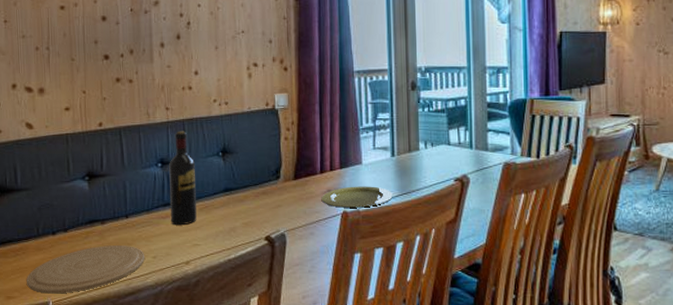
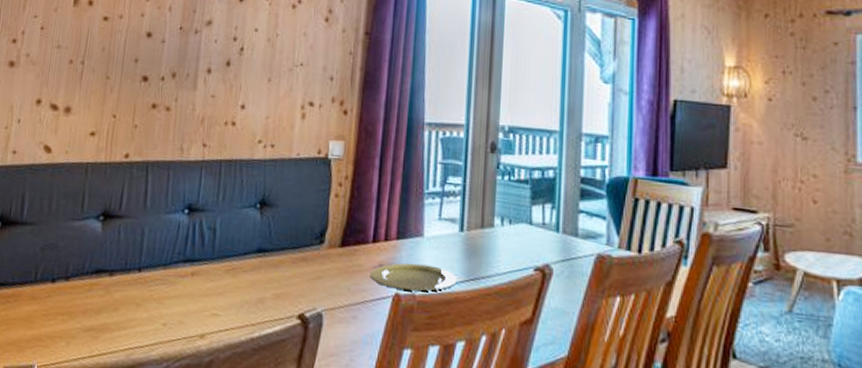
plate: present [27,245,145,294] -> none [12,302,153,357]
wine bottle: present [169,131,197,226] -> none [190,173,227,289]

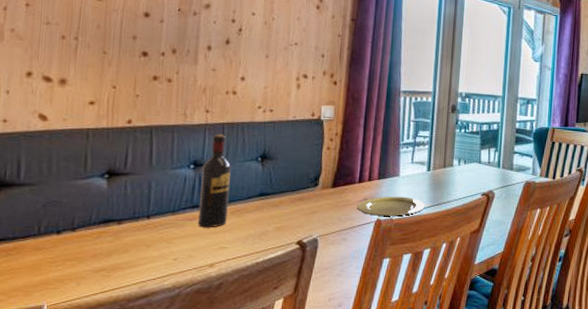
wine bottle: none [190,173,227,289] -> present [198,134,231,228]

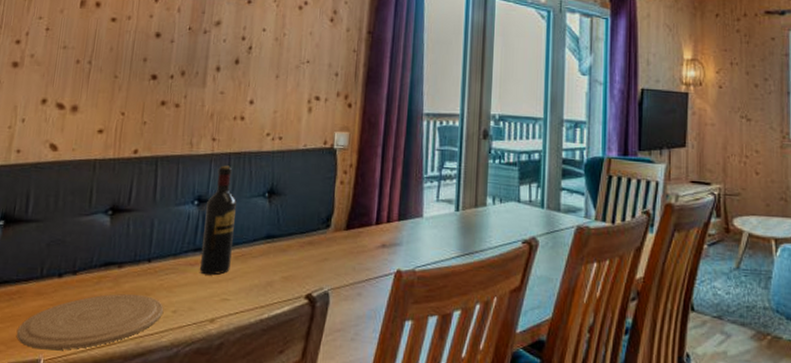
plate: none [18,246,164,297] -> present [17,294,163,350]
plate: present [357,196,425,216] -> none [374,242,454,268]

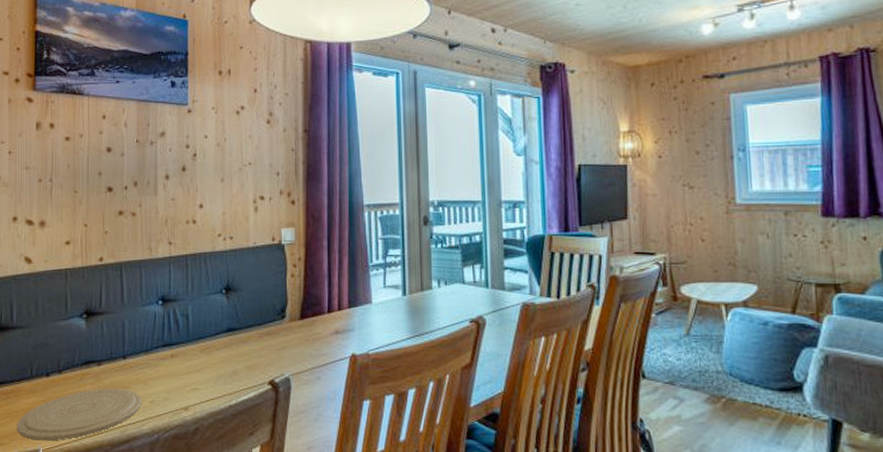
wine bottle: present [200,165,236,276] -> none [170,266,197,368]

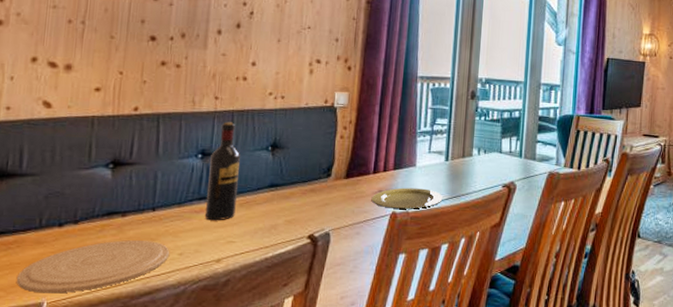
wine bottle: none [170,266,197,368] -> present [205,122,240,221]
plate: none [328,327,404,351] -> present [371,187,443,209]

